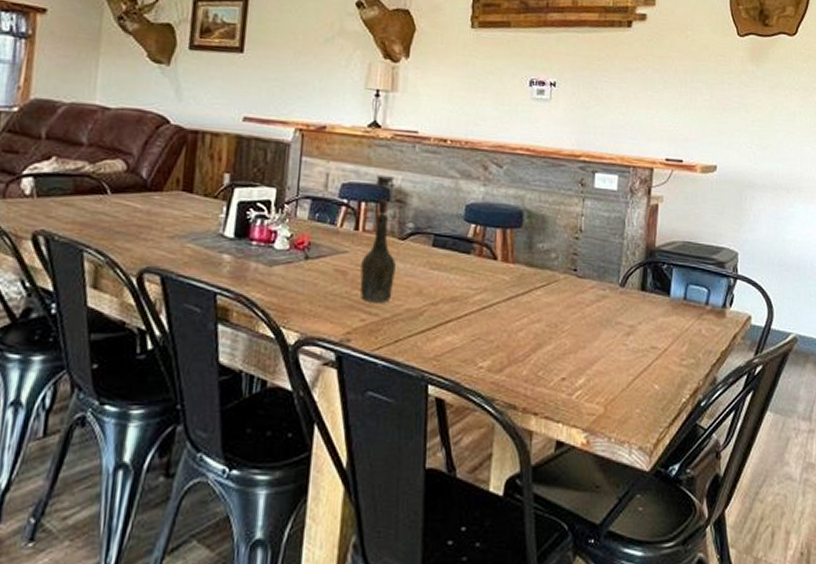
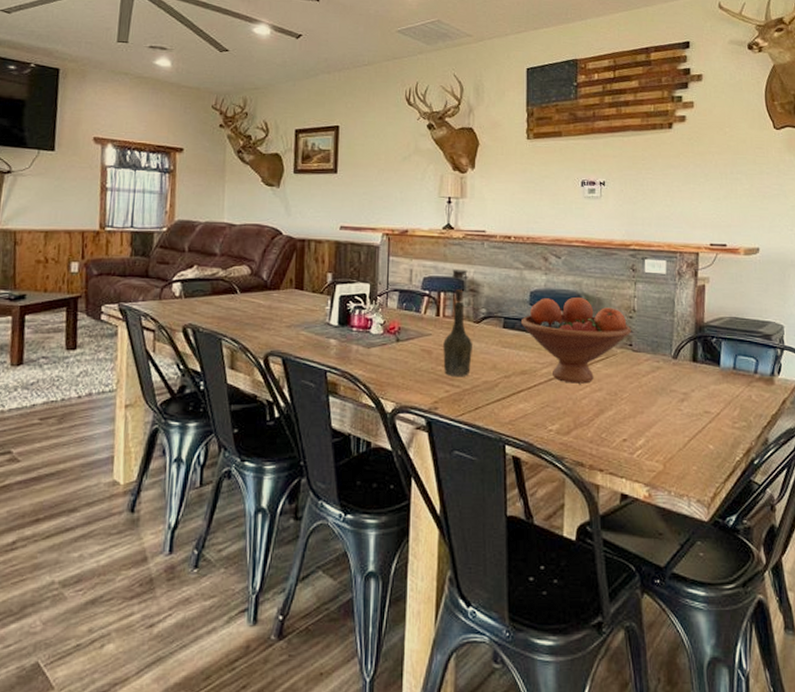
fruit bowl: none [452,212,576,314] -> present [520,296,631,384]

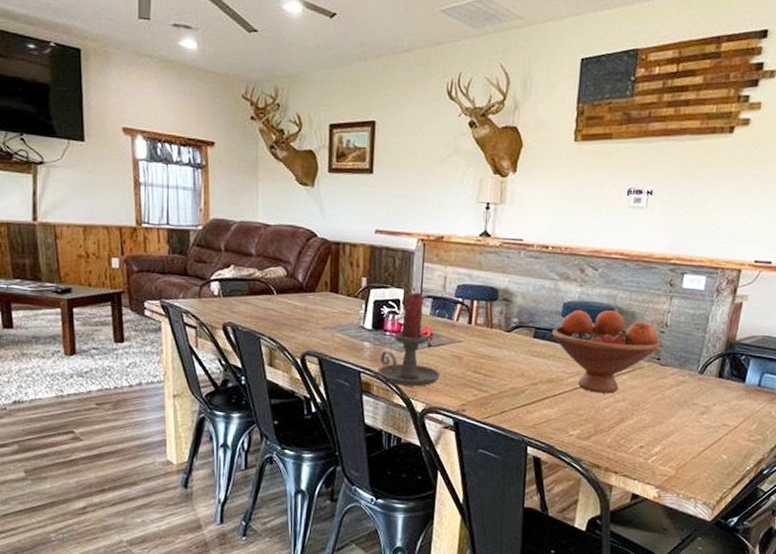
candle holder: none [344,286,410,385] -> present [377,292,440,387]
bottle: present [443,268,473,376] -> none [473,277,503,382]

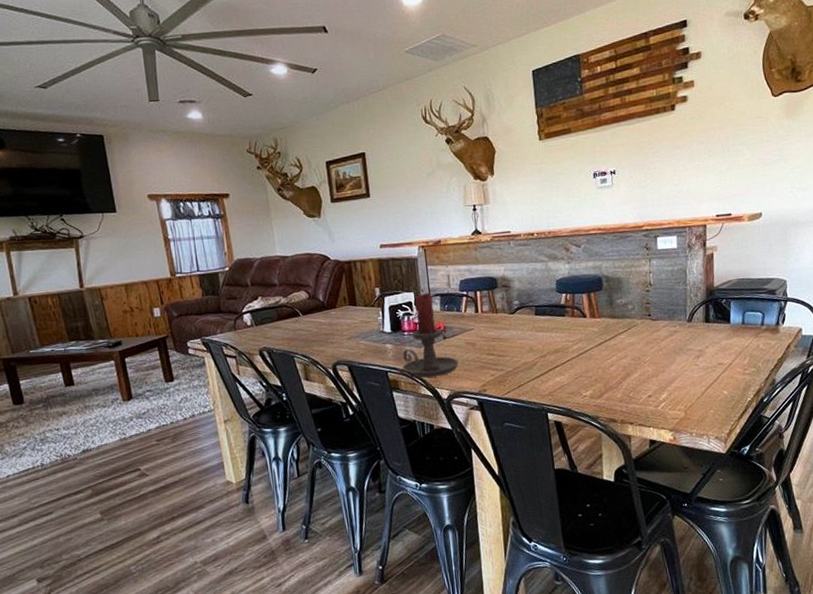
fruit bowl: present [551,309,661,394] -> none [550,279,649,355]

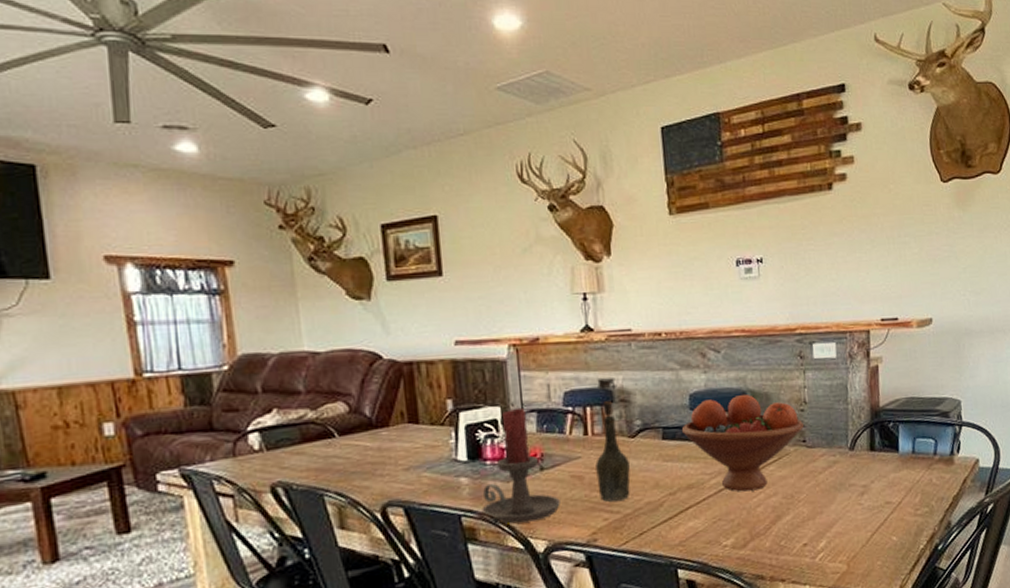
bottle: none [484,268,511,362] -> present [595,376,631,502]
fruit bowl: none [550,279,649,355] -> present [681,394,804,492]

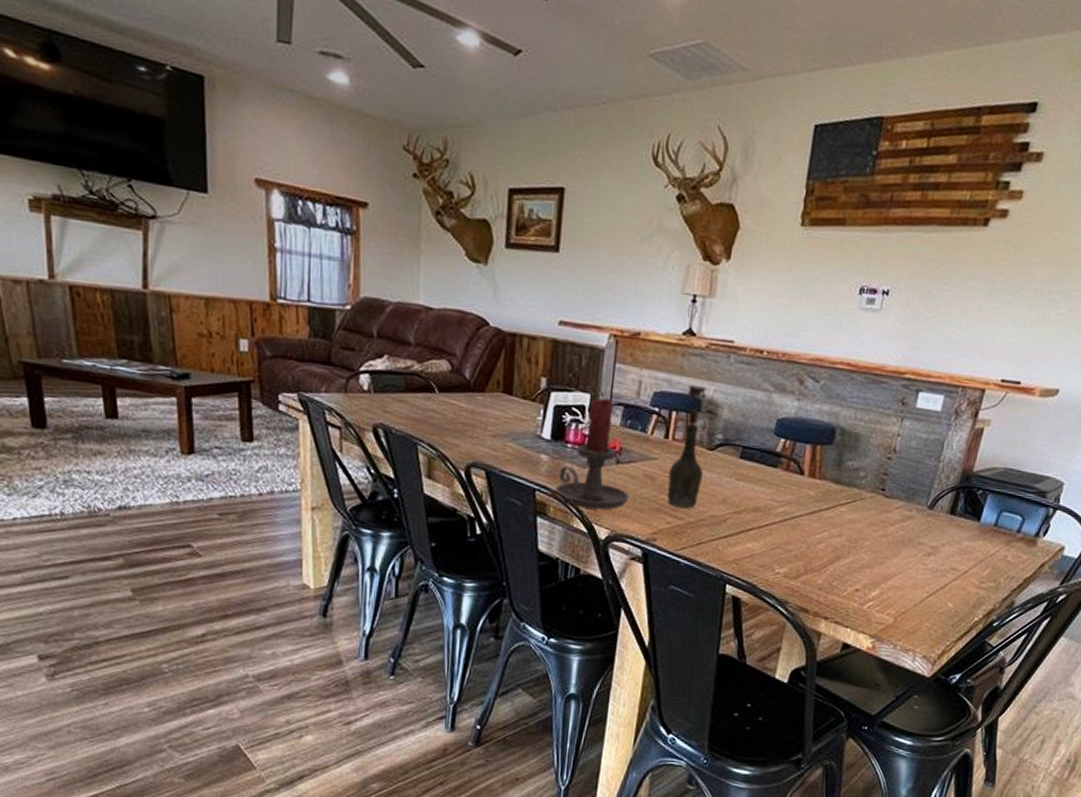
fruit bowl: present [681,394,804,492] -> none [760,428,887,528]

